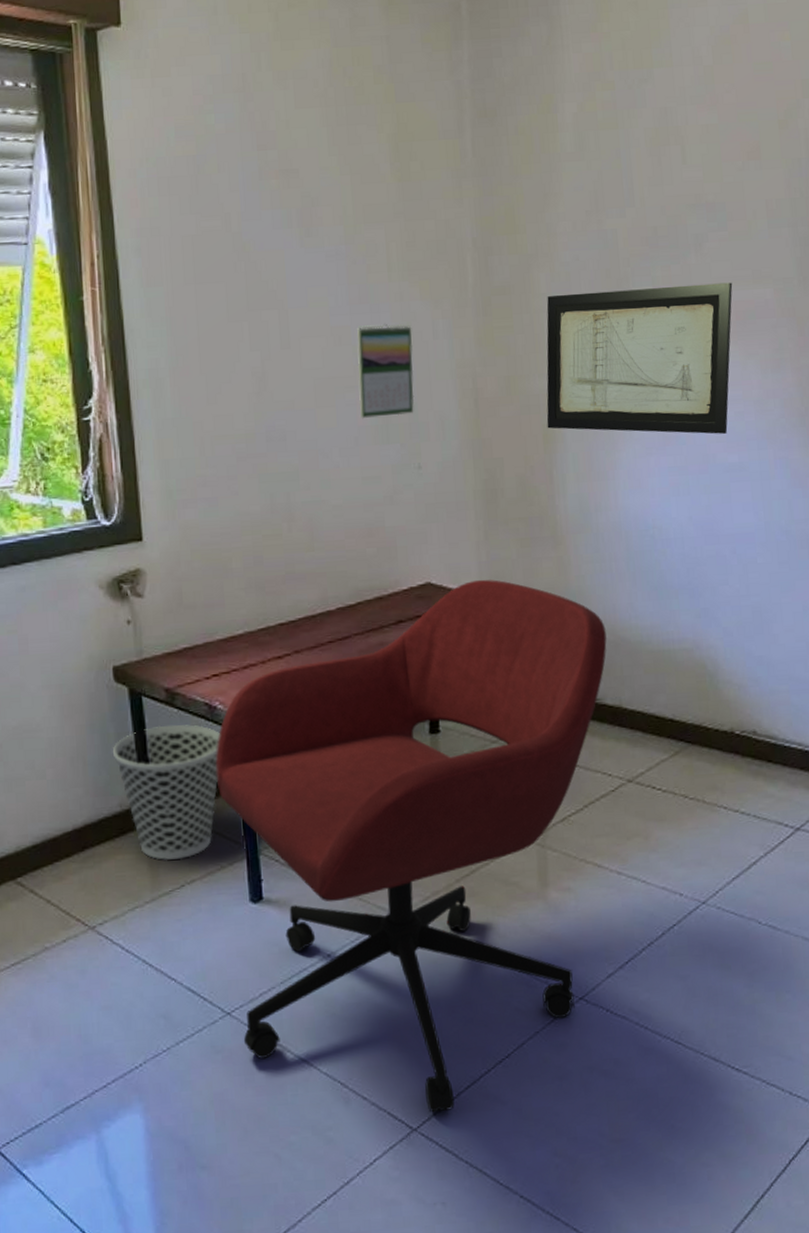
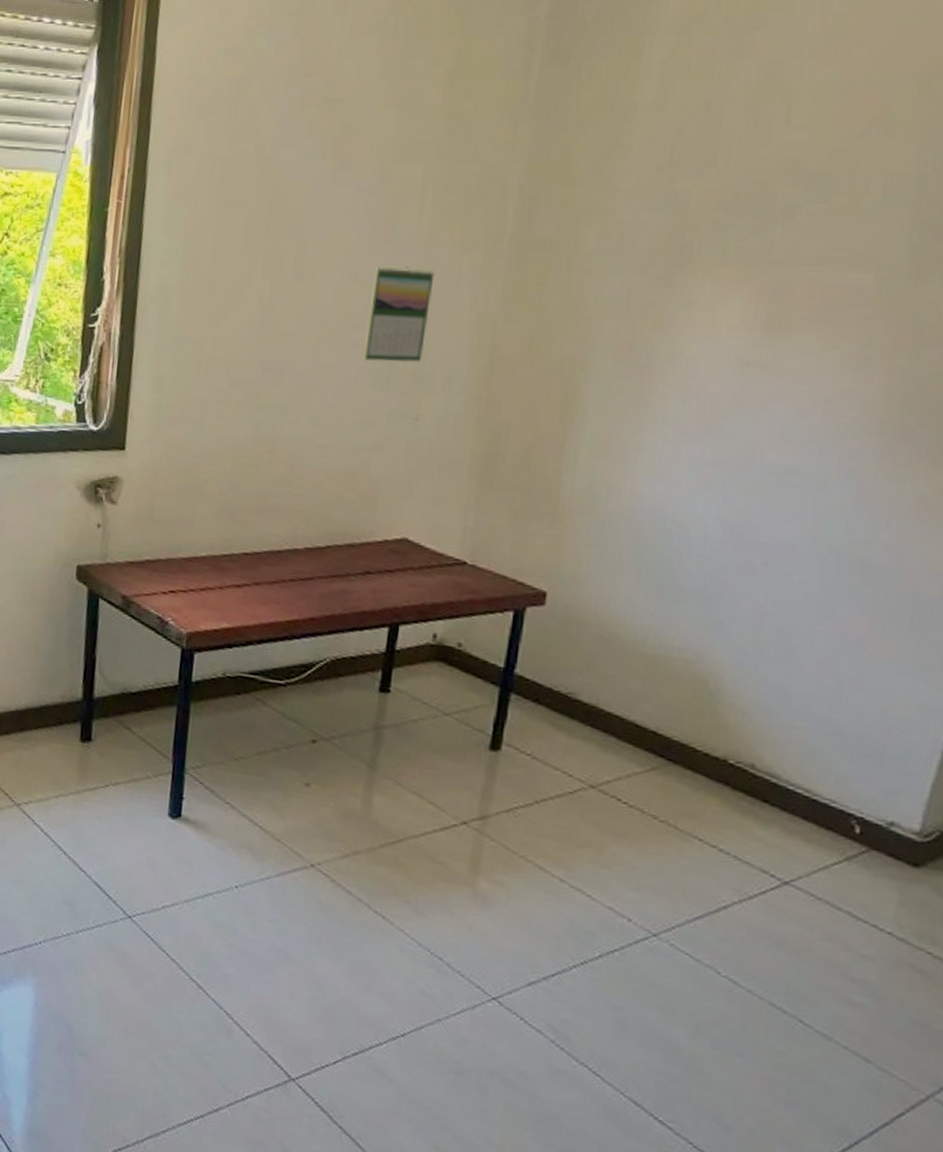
wastebasket: present [112,724,220,861] -> none [63,629,167,761]
office chair: present [215,579,607,1113] -> none [140,544,595,1072]
wall art: present [546,282,733,434] -> none [567,255,823,431]

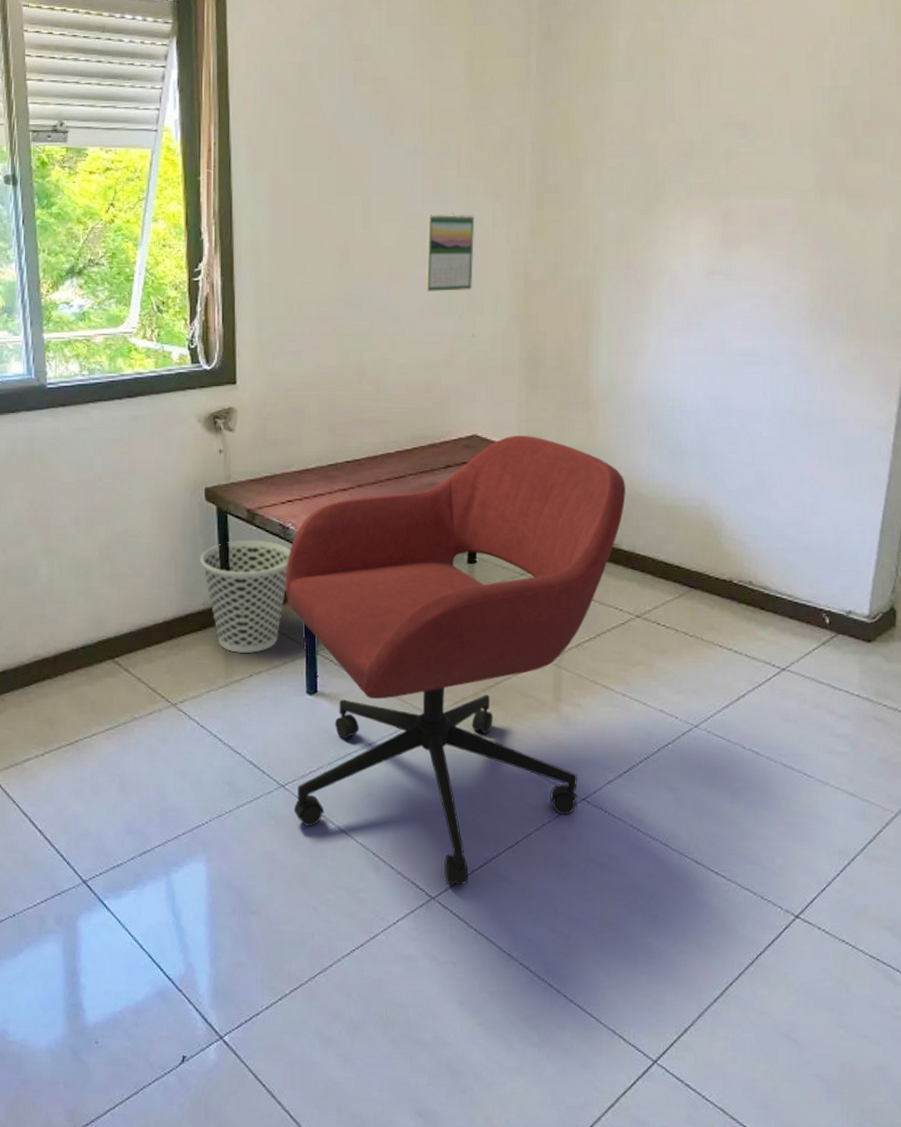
wastebasket: none [63,629,167,761] -> present [200,540,290,654]
office chair: none [140,544,595,1072] -> present [285,435,626,885]

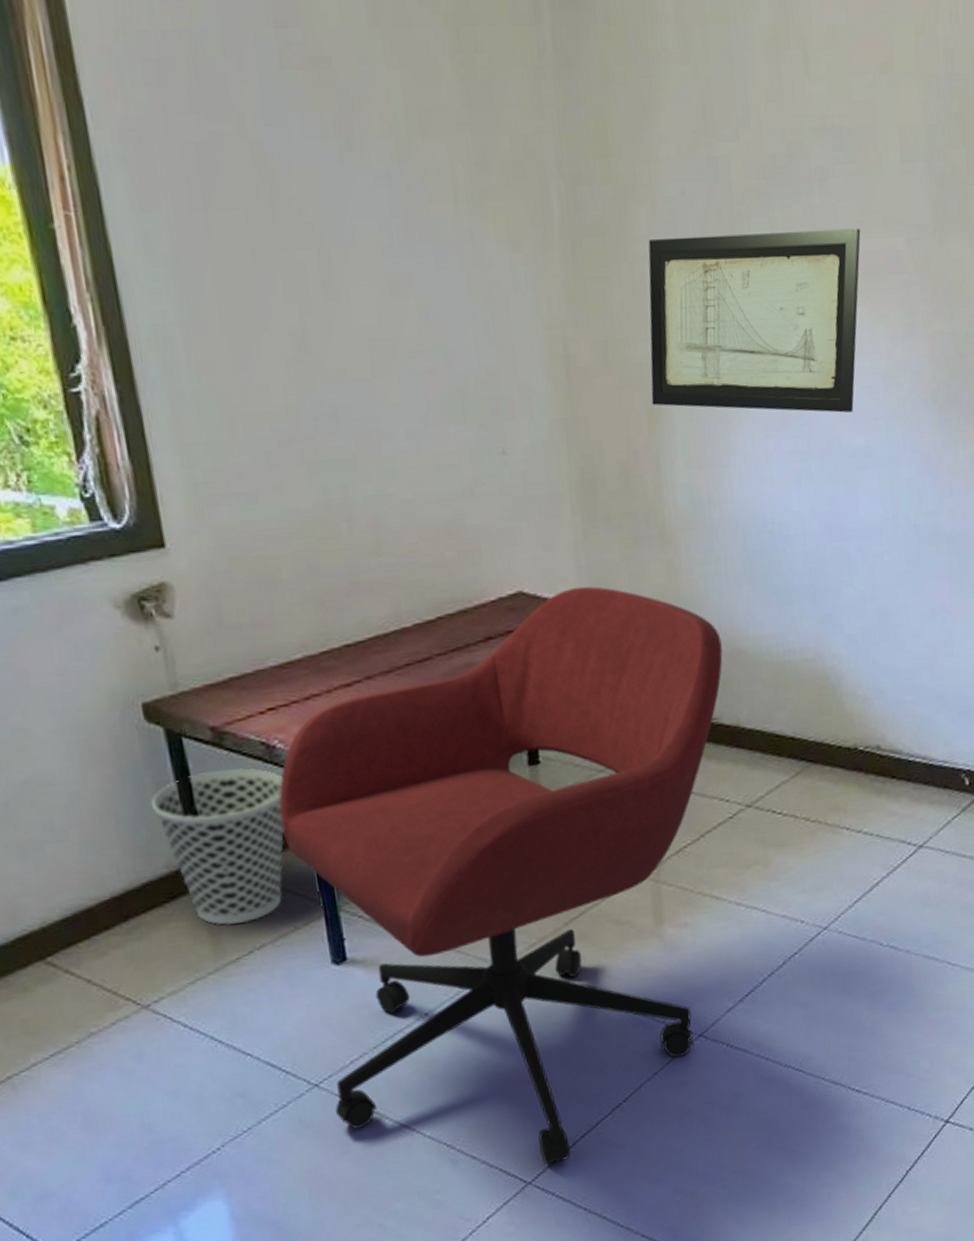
calendar: present [425,212,475,293] -> none [419,269,494,393]
wall art: none [586,192,757,323] -> present [648,228,861,413]

